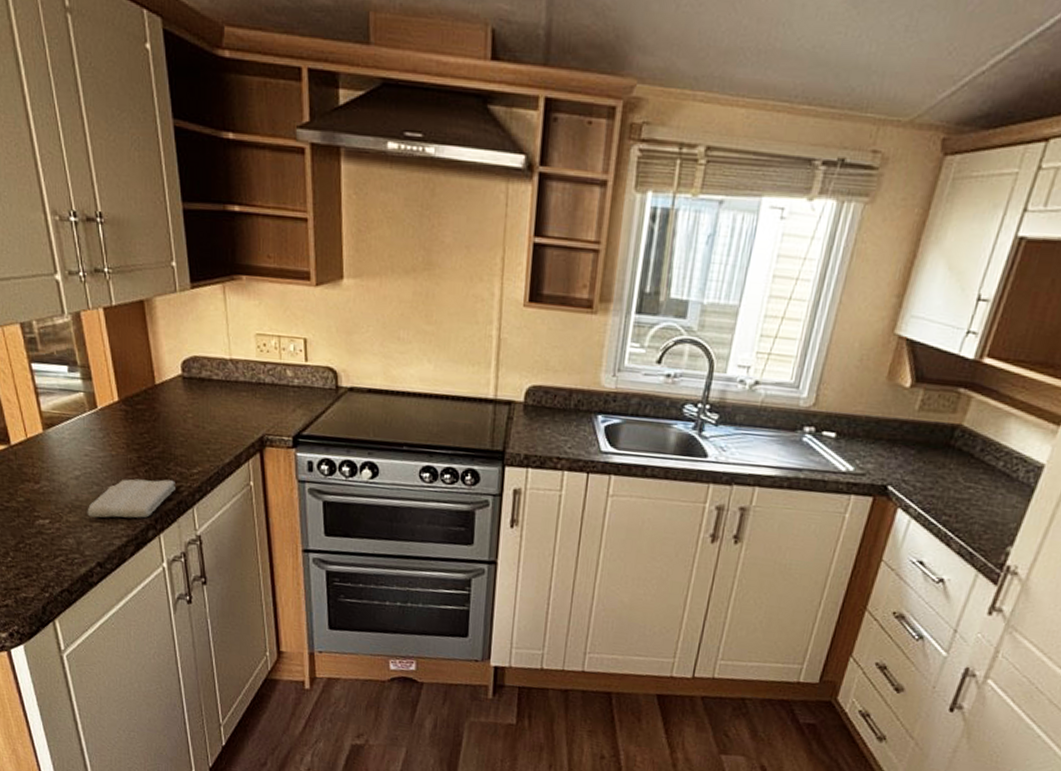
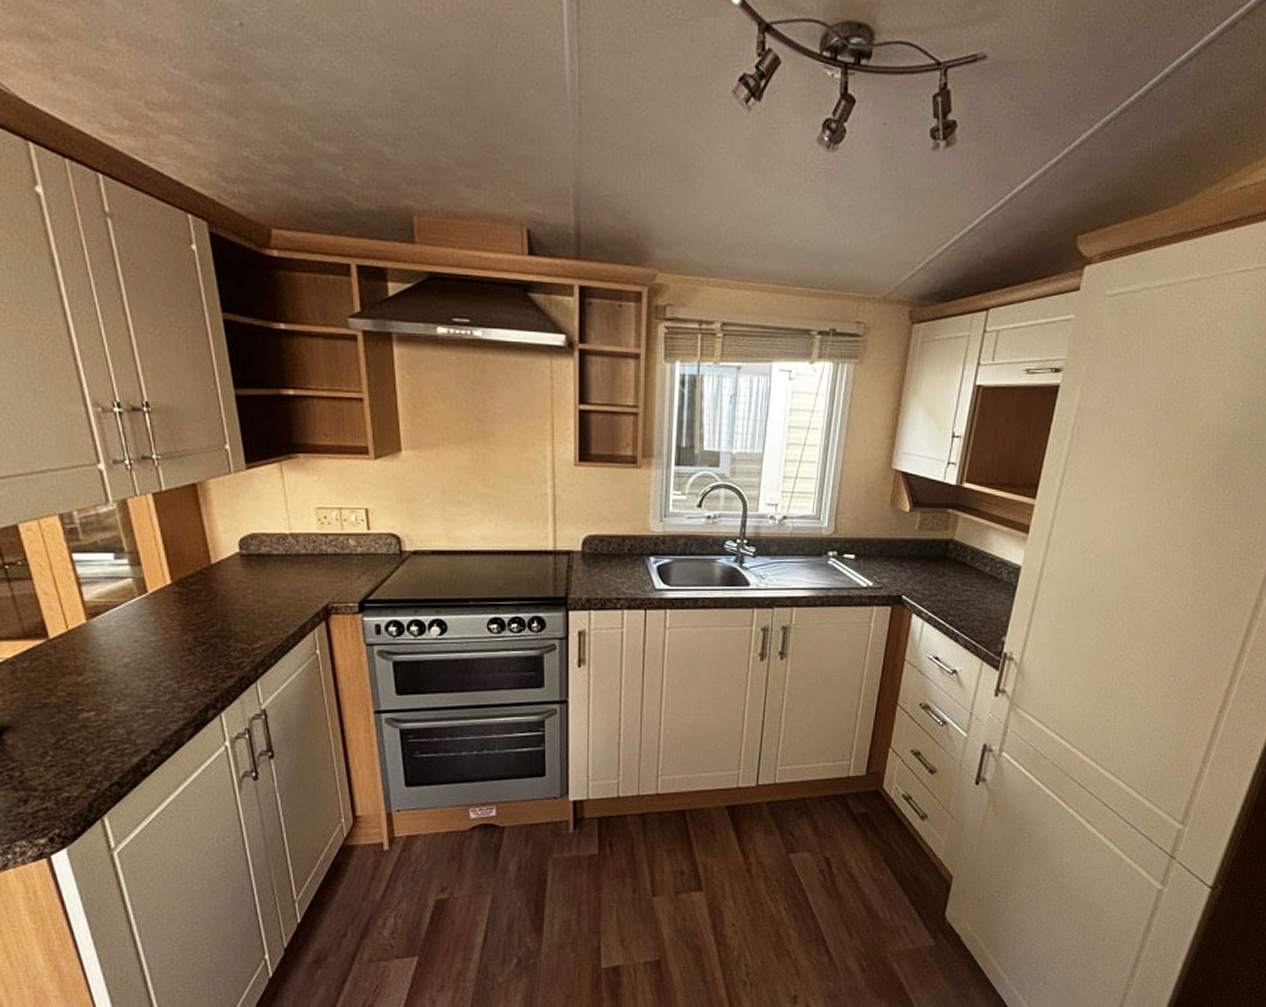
washcloth: present [87,479,175,518] -> none [138,657,236,704]

